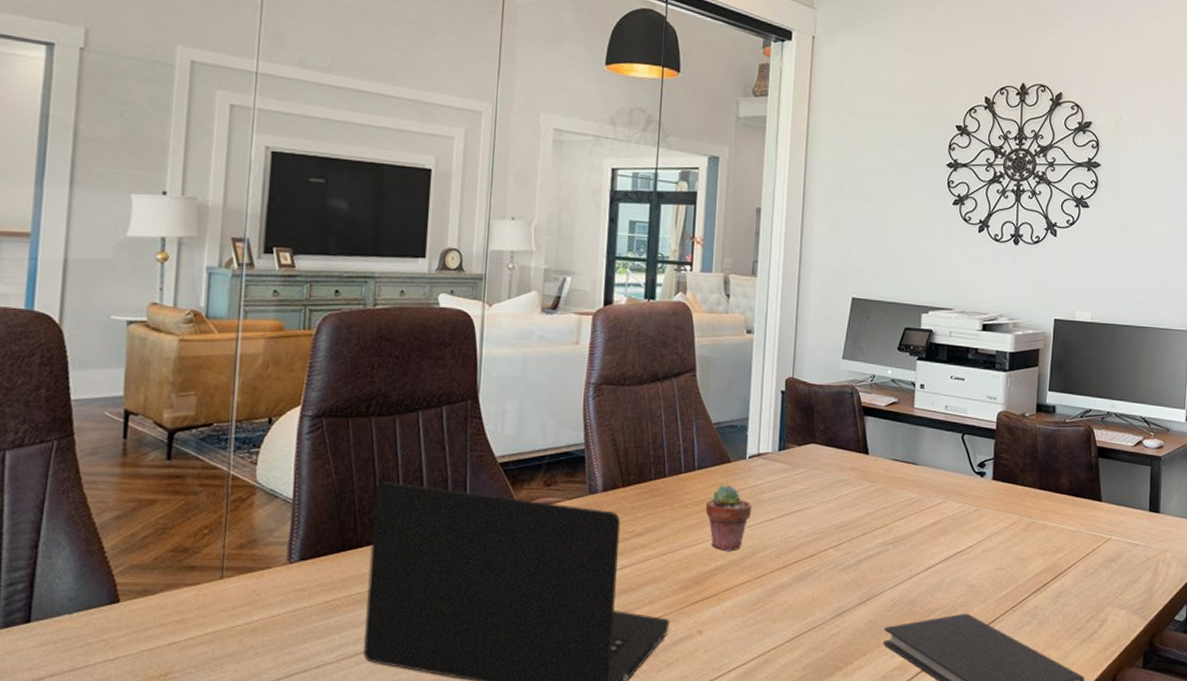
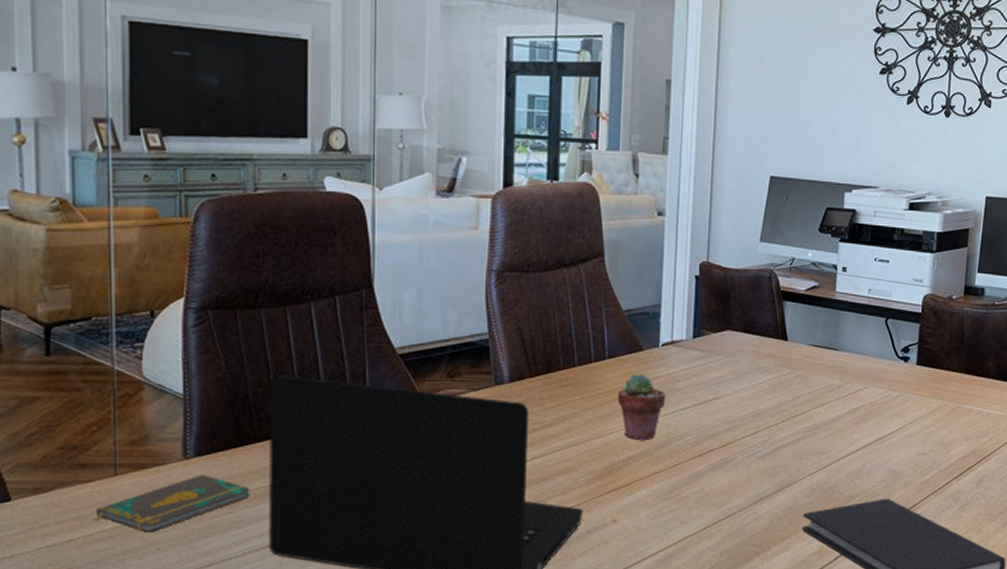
notebook: none [198,579,349,637] -> present [95,475,251,533]

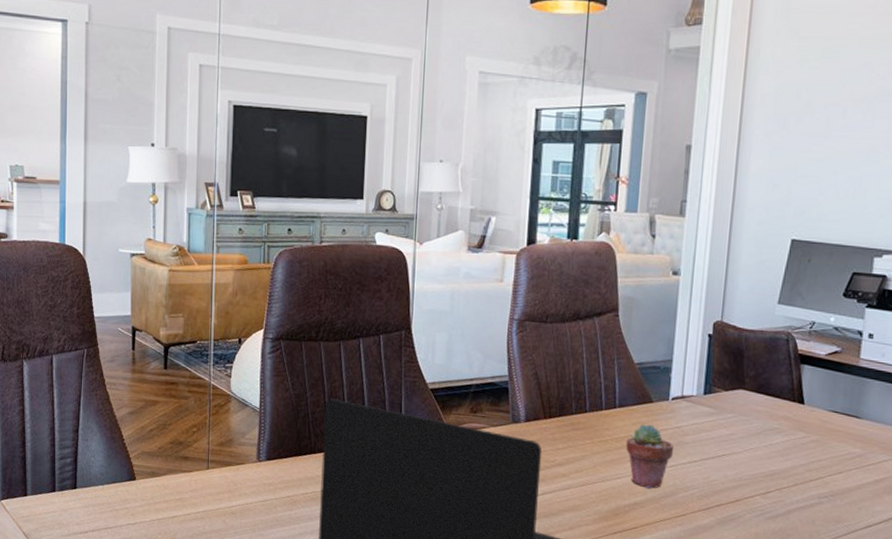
notebook: present [95,475,251,533] -> none [192,475,306,518]

